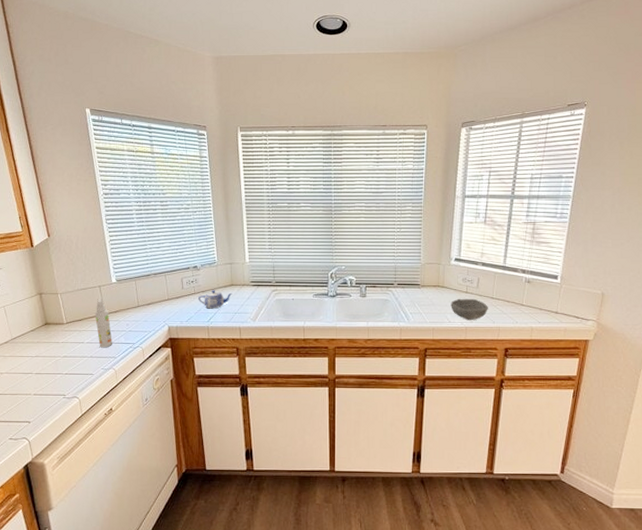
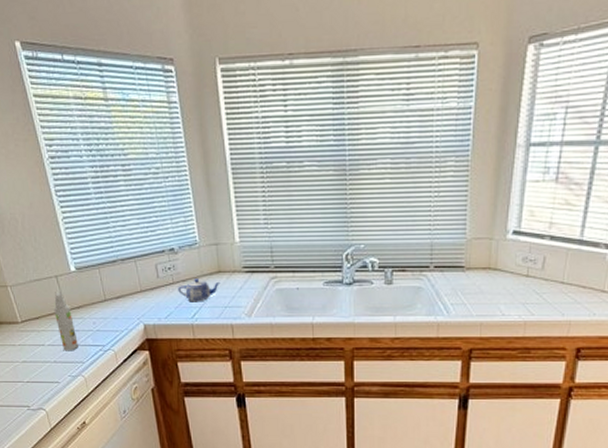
bowl: present [450,298,488,320] -> none [505,283,556,312]

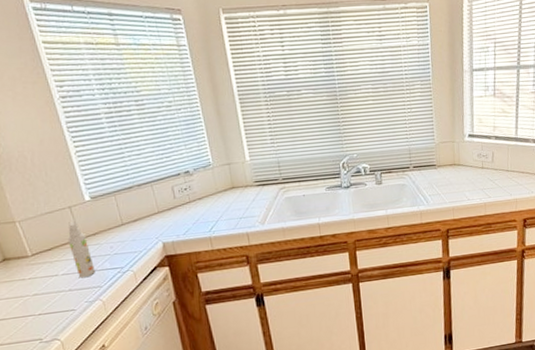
teapot: present [178,278,221,302] -> none [195,195,235,217]

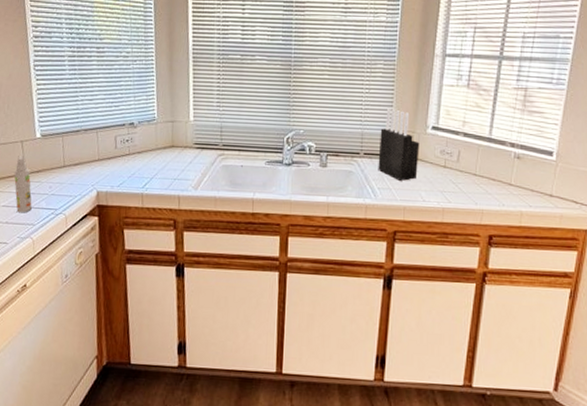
knife block: none [425,123,461,187] -> present [378,107,420,182]

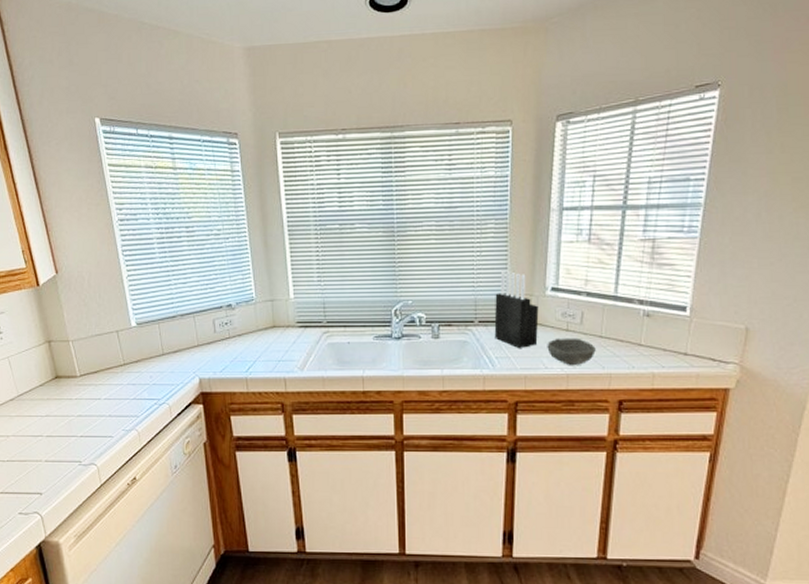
spray bottle: present [14,156,32,213] -> none [112,346,134,405]
bowl: none [425,174,470,200] -> present [547,337,596,365]

